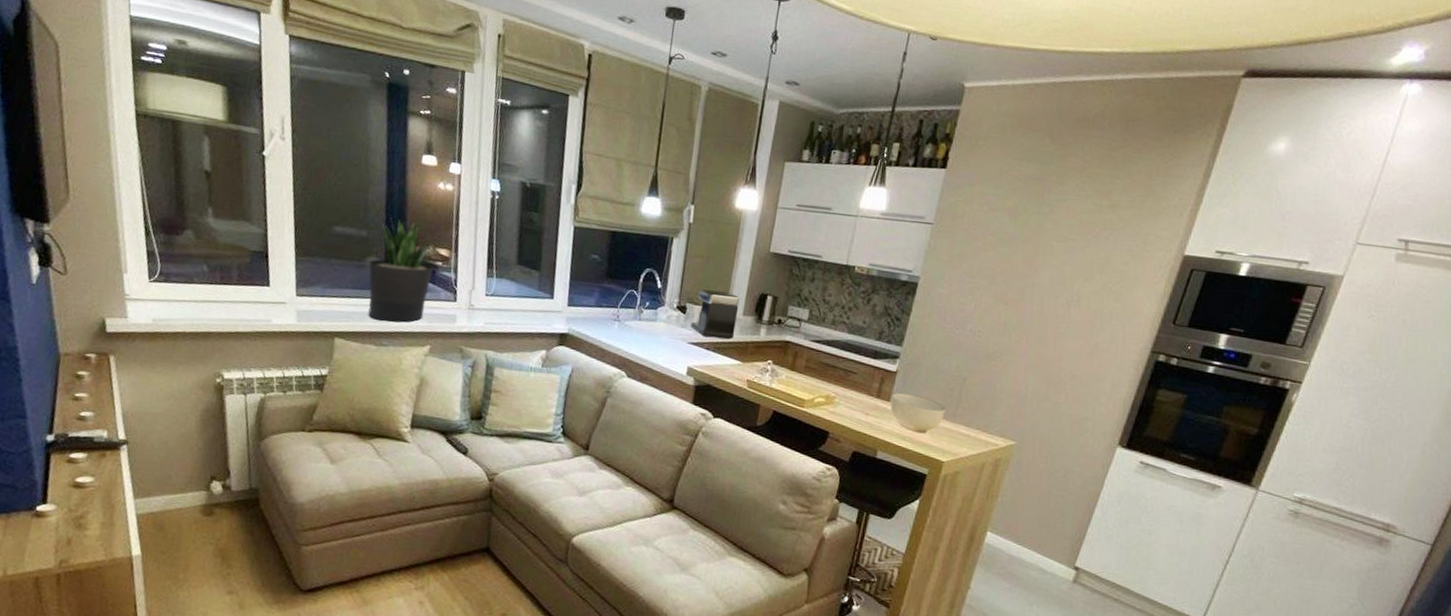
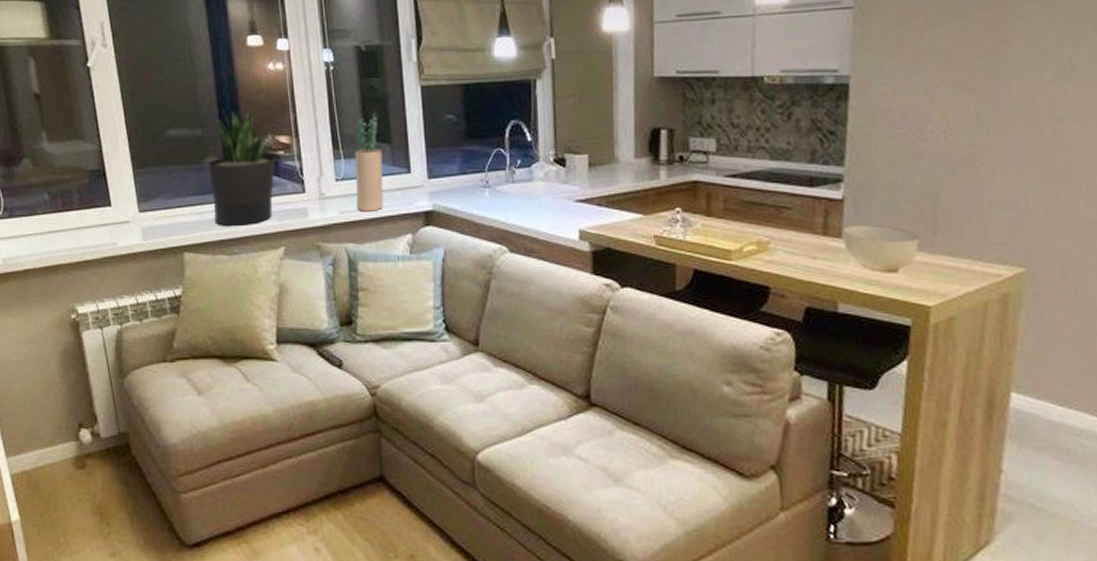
vase: none [501,240,533,327] -> present [355,110,383,212]
coffee maker: present [691,289,740,339] -> none [574,132,629,191]

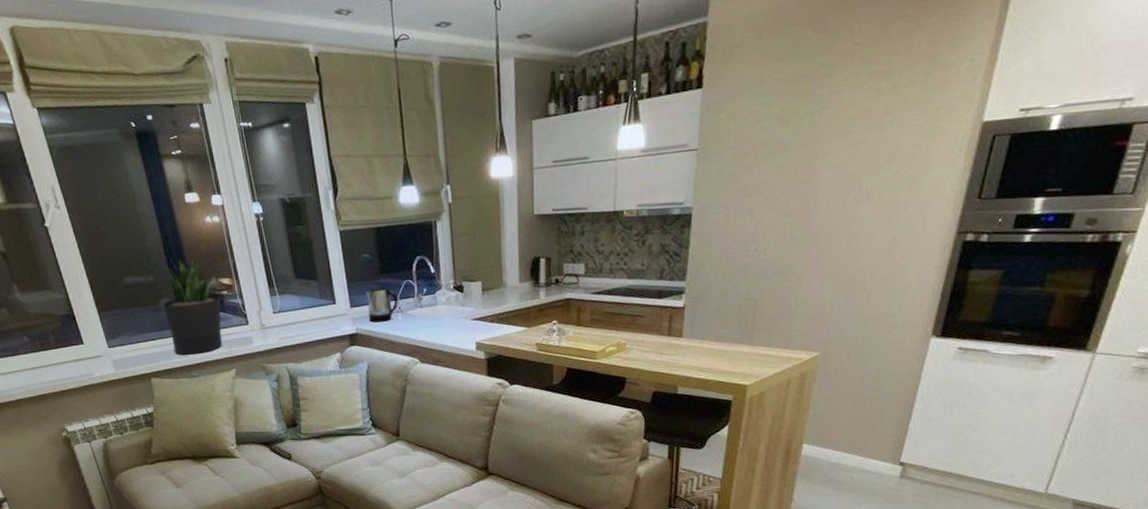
vase: present [355,110,383,212] -> none [286,253,315,338]
kettle: none [447,155,486,198] -> present [366,286,398,323]
bowl: present [842,224,920,272] -> none [683,325,742,362]

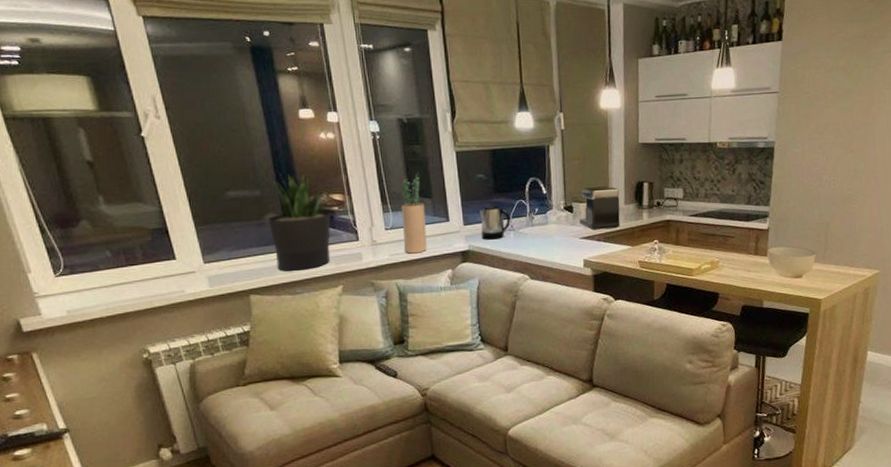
vase: none [286,253,315,338] -> present [401,171,427,254]
coffee maker: none [470,262,515,311] -> present [579,185,620,230]
bowl: none [683,325,742,362] -> present [767,246,817,278]

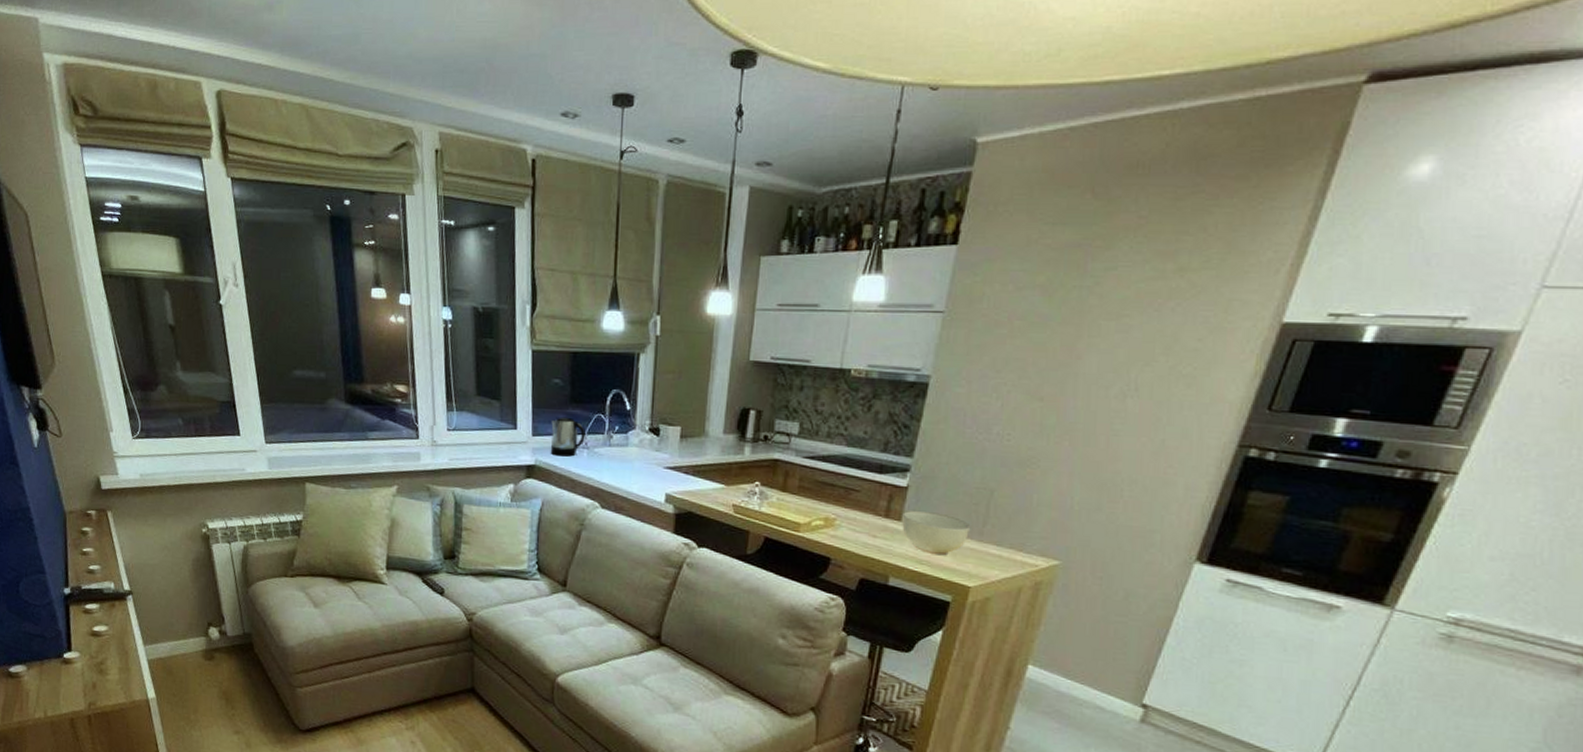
planter: present [268,171,331,272] -> none [330,354,393,464]
vase: present [401,171,427,254] -> none [465,369,492,461]
coffee maker: present [579,185,620,230] -> none [666,408,719,461]

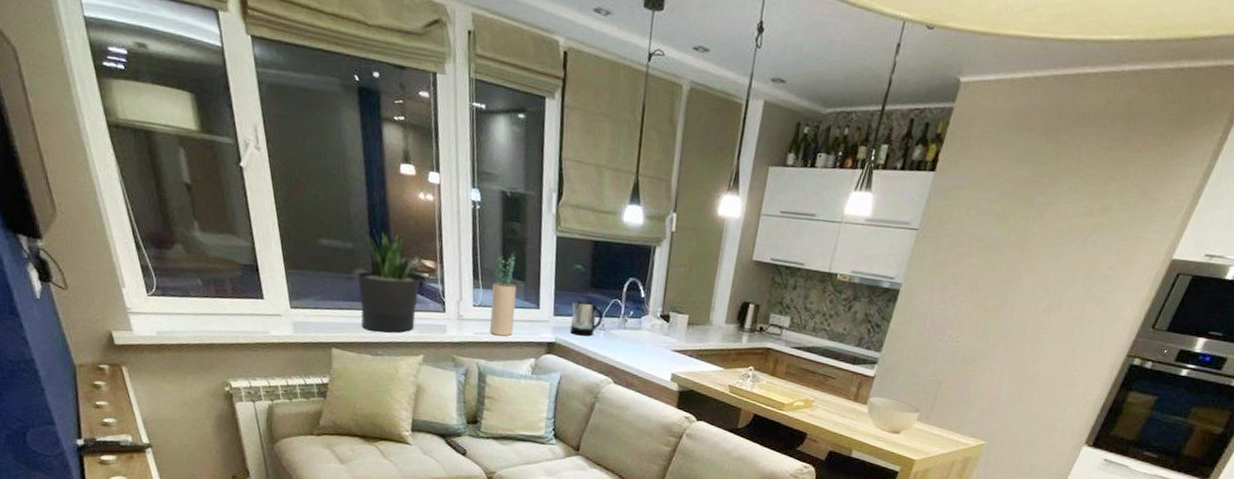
planter: none [330,354,393,464] -> present [357,226,421,333]
vase: none [465,369,492,461] -> present [490,251,517,337]

